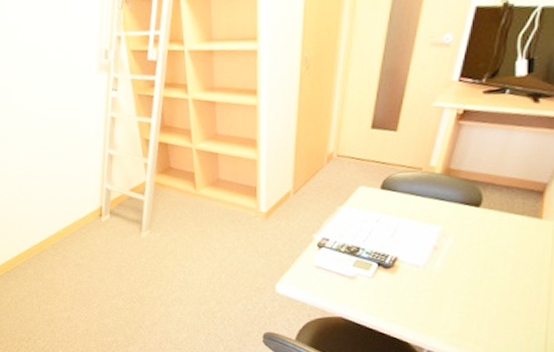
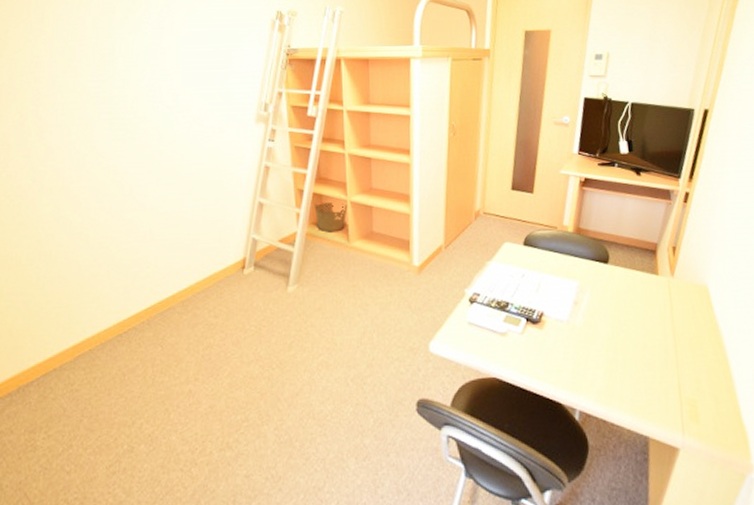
basket: none [160,151,193,181] -> present [314,203,348,233]

